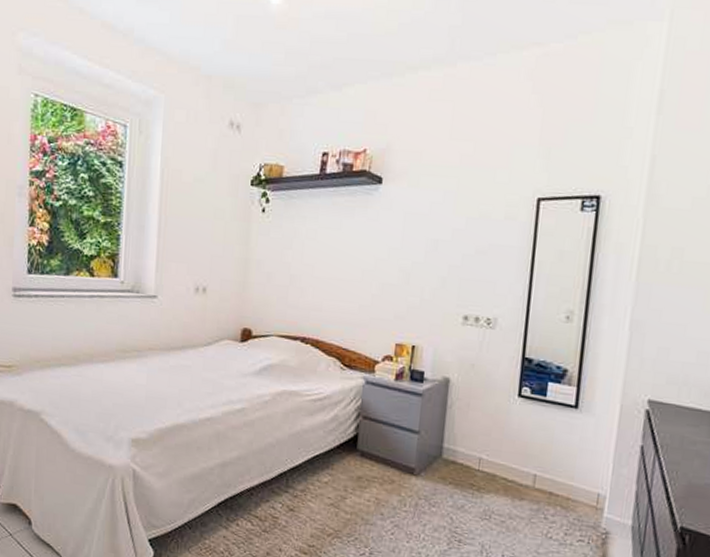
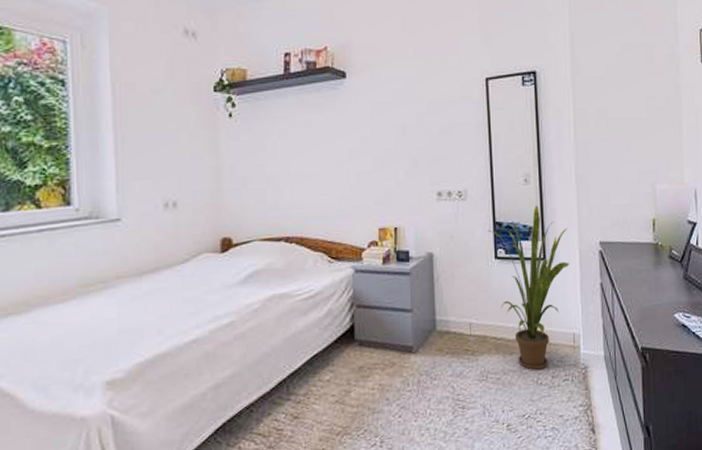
house plant: none [514,347,610,523] -> present [487,206,570,370]

